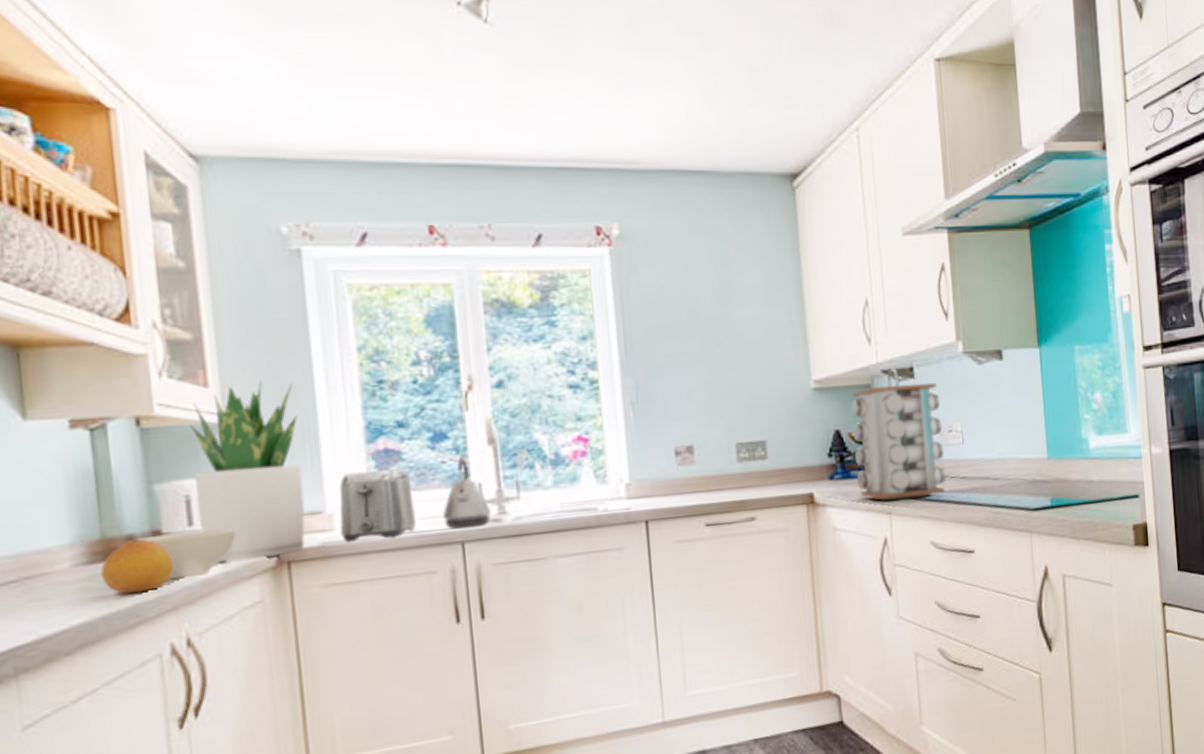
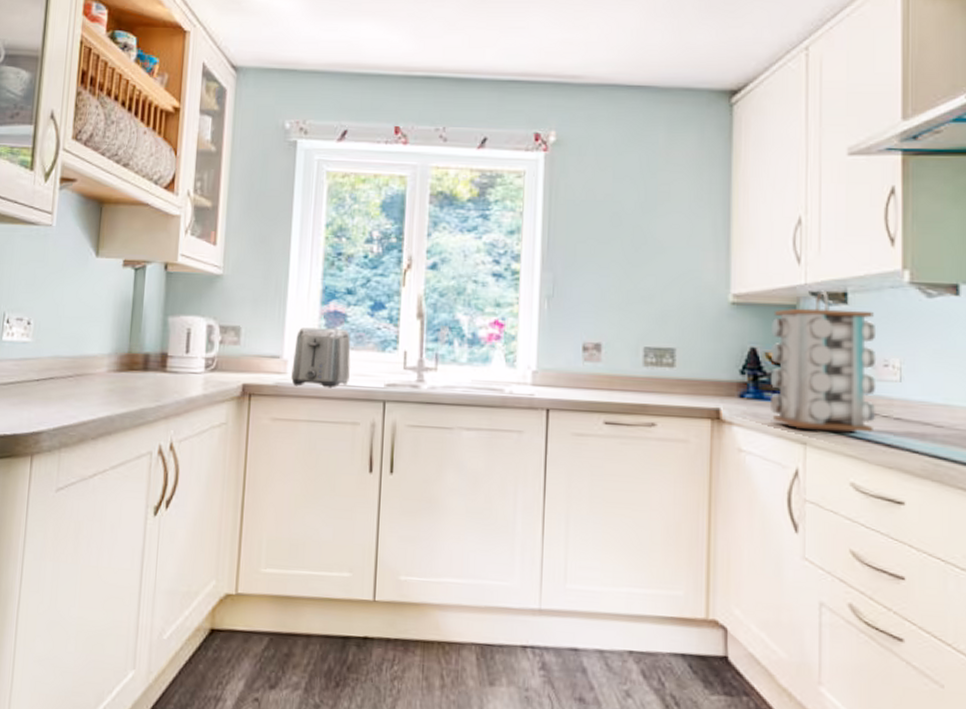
fruit: present [101,538,174,594] -> none [124,357,172,400]
bowl: present [137,527,237,580] -> none [151,356,217,395]
planter: present [190,381,305,563] -> none [193,244,275,389]
kettle: present [442,455,491,530] -> none [371,325,411,391]

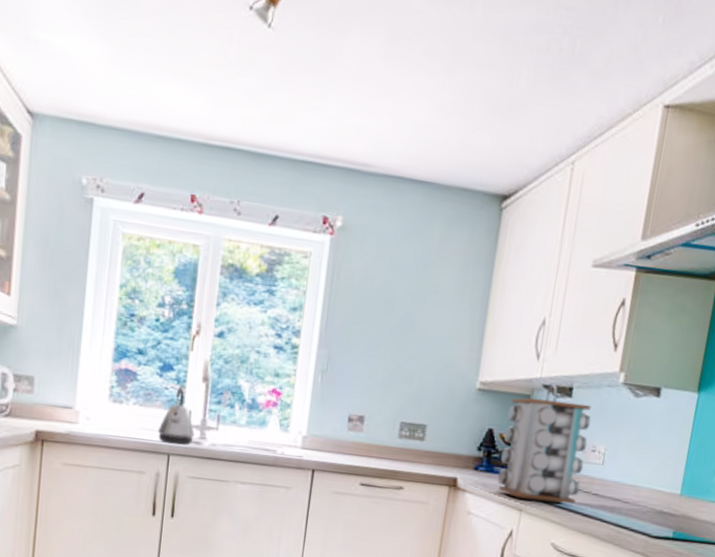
toaster: present [291,327,351,389] -> none [82,382,140,440]
kettle: none [371,325,411,391] -> present [157,386,195,446]

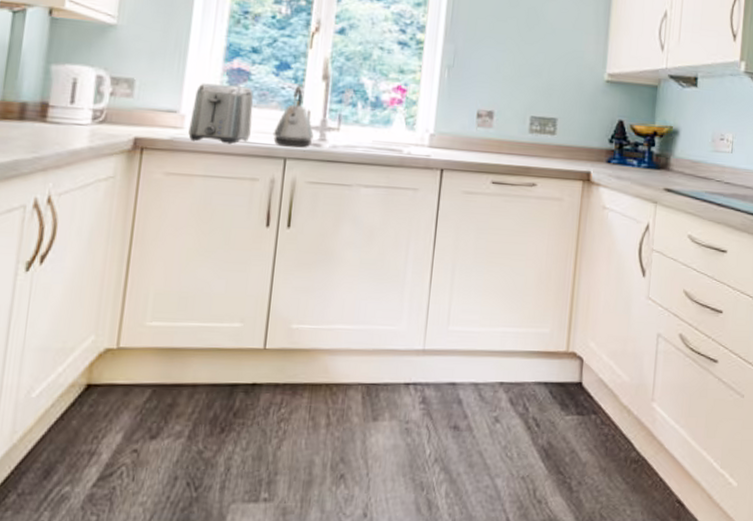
toaster: none [82,382,140,440] -> present [188,83,254,145]
spice rack: present [497,384,591,504] -> none [630,74,717,195]

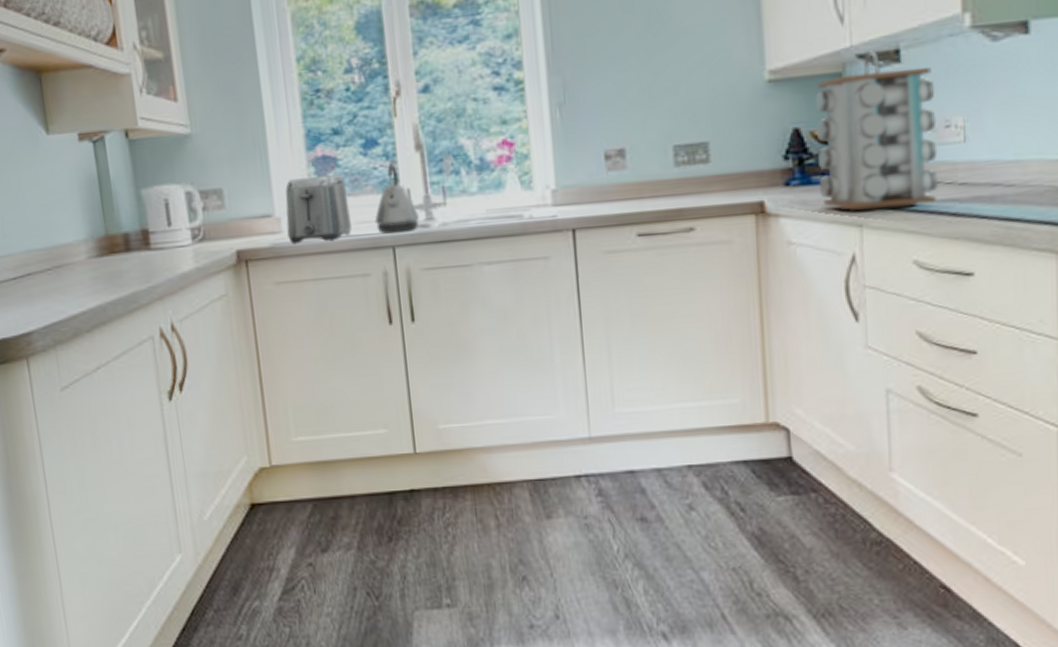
spice rack: none [630,74,717,195] -> present [815,50,939,211]

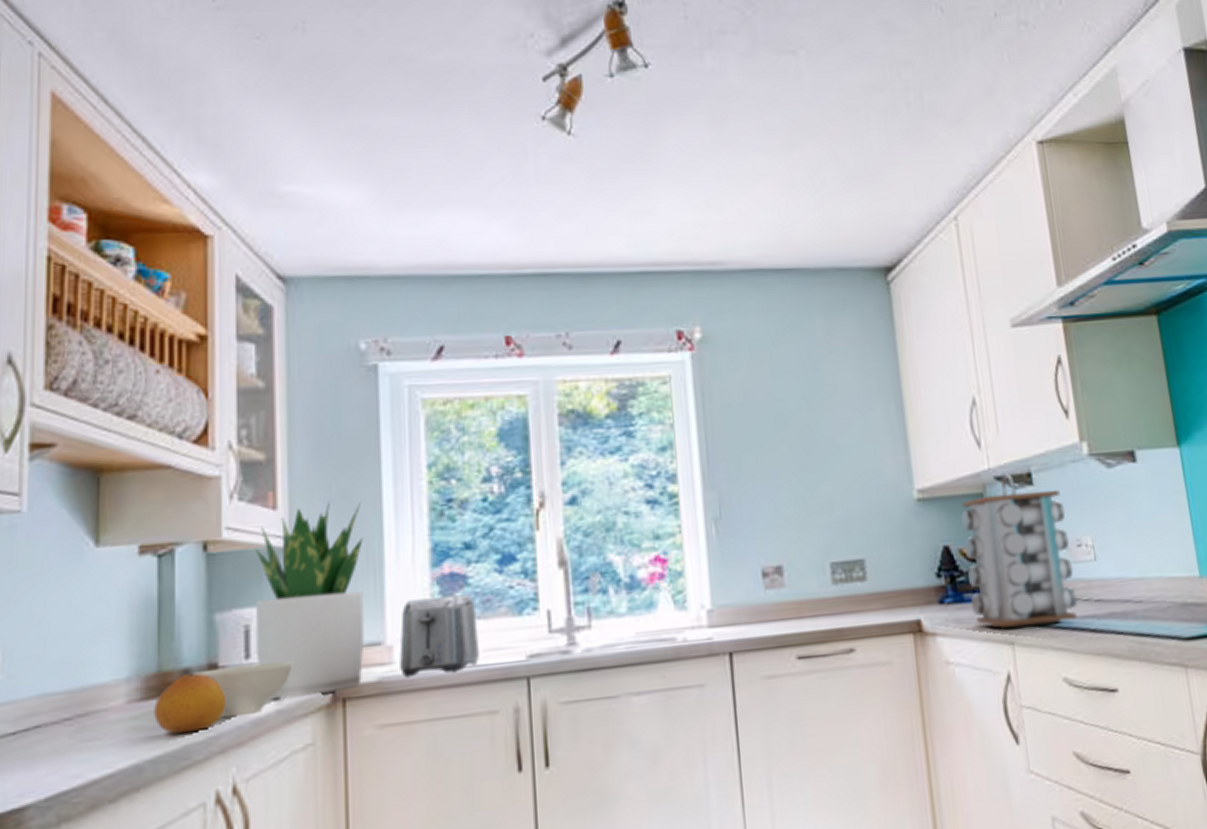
fruit: none [107,236,159,283] -> present [154,672,227,734]
bowl: none [131,228,205,273] -> present [193,660,293,718]
planter: none [165,94,259,260] -> present [255,502,365,700]
kettle: present [374,161,419,235] -> none [507,579,560,664]

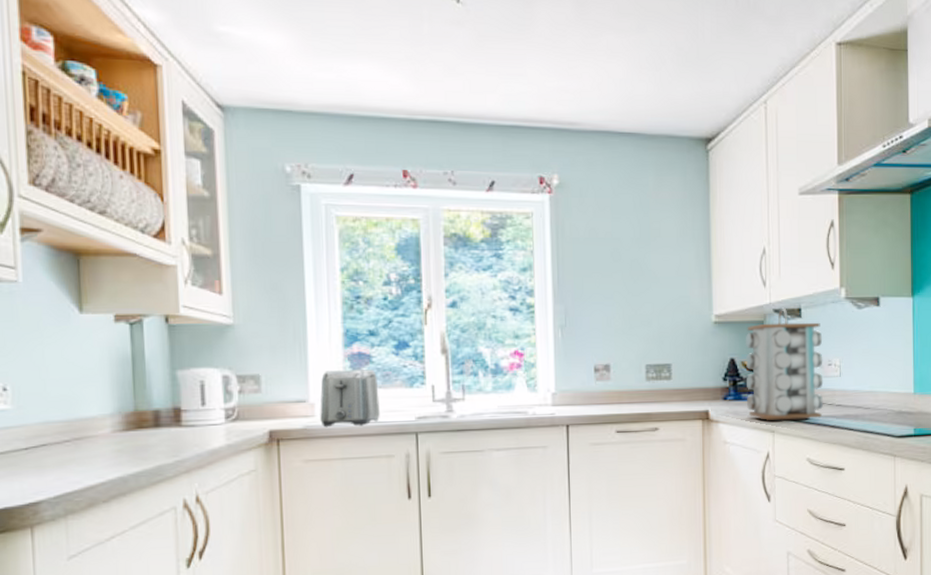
fruit: present [154,672,227,734] -> none [133,413,189,456]
bowl: present [193,660,293,718] -> none [162,409,239,448]
planter: present [255,502,365,700] -> none [207,292,293,437]

